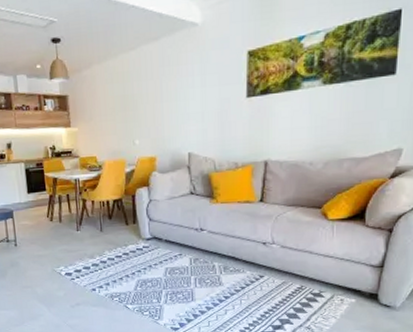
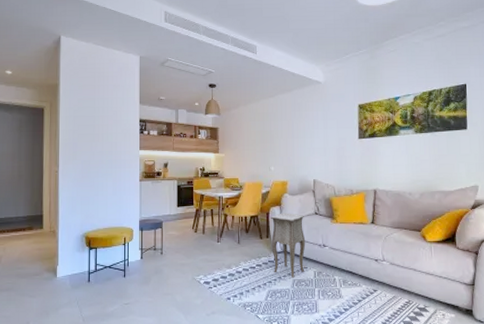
side table: none [137,194,181,266] -> present [271,213,306,278]

